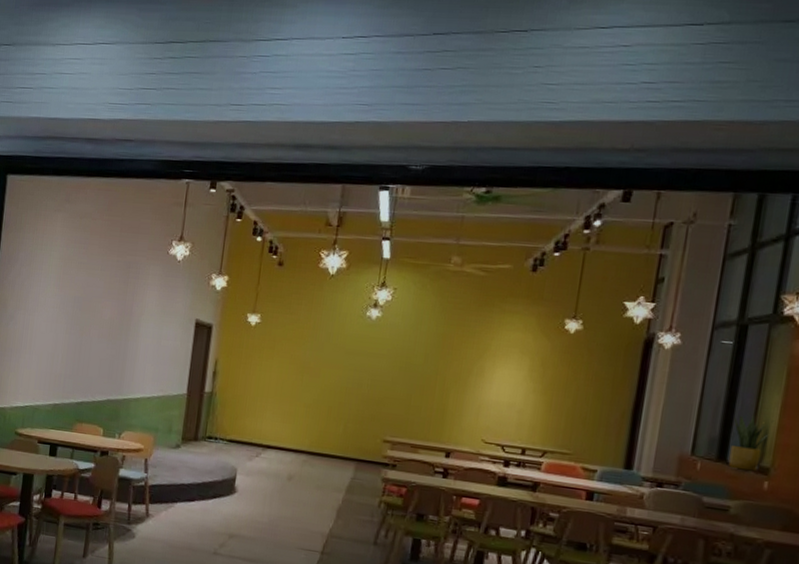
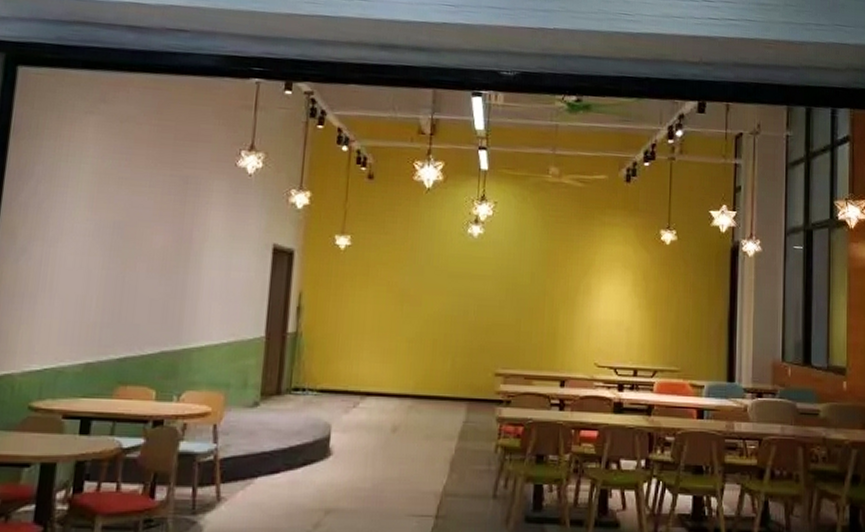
planter: present [728,415,769,472] -> none [812,317,841,373]

